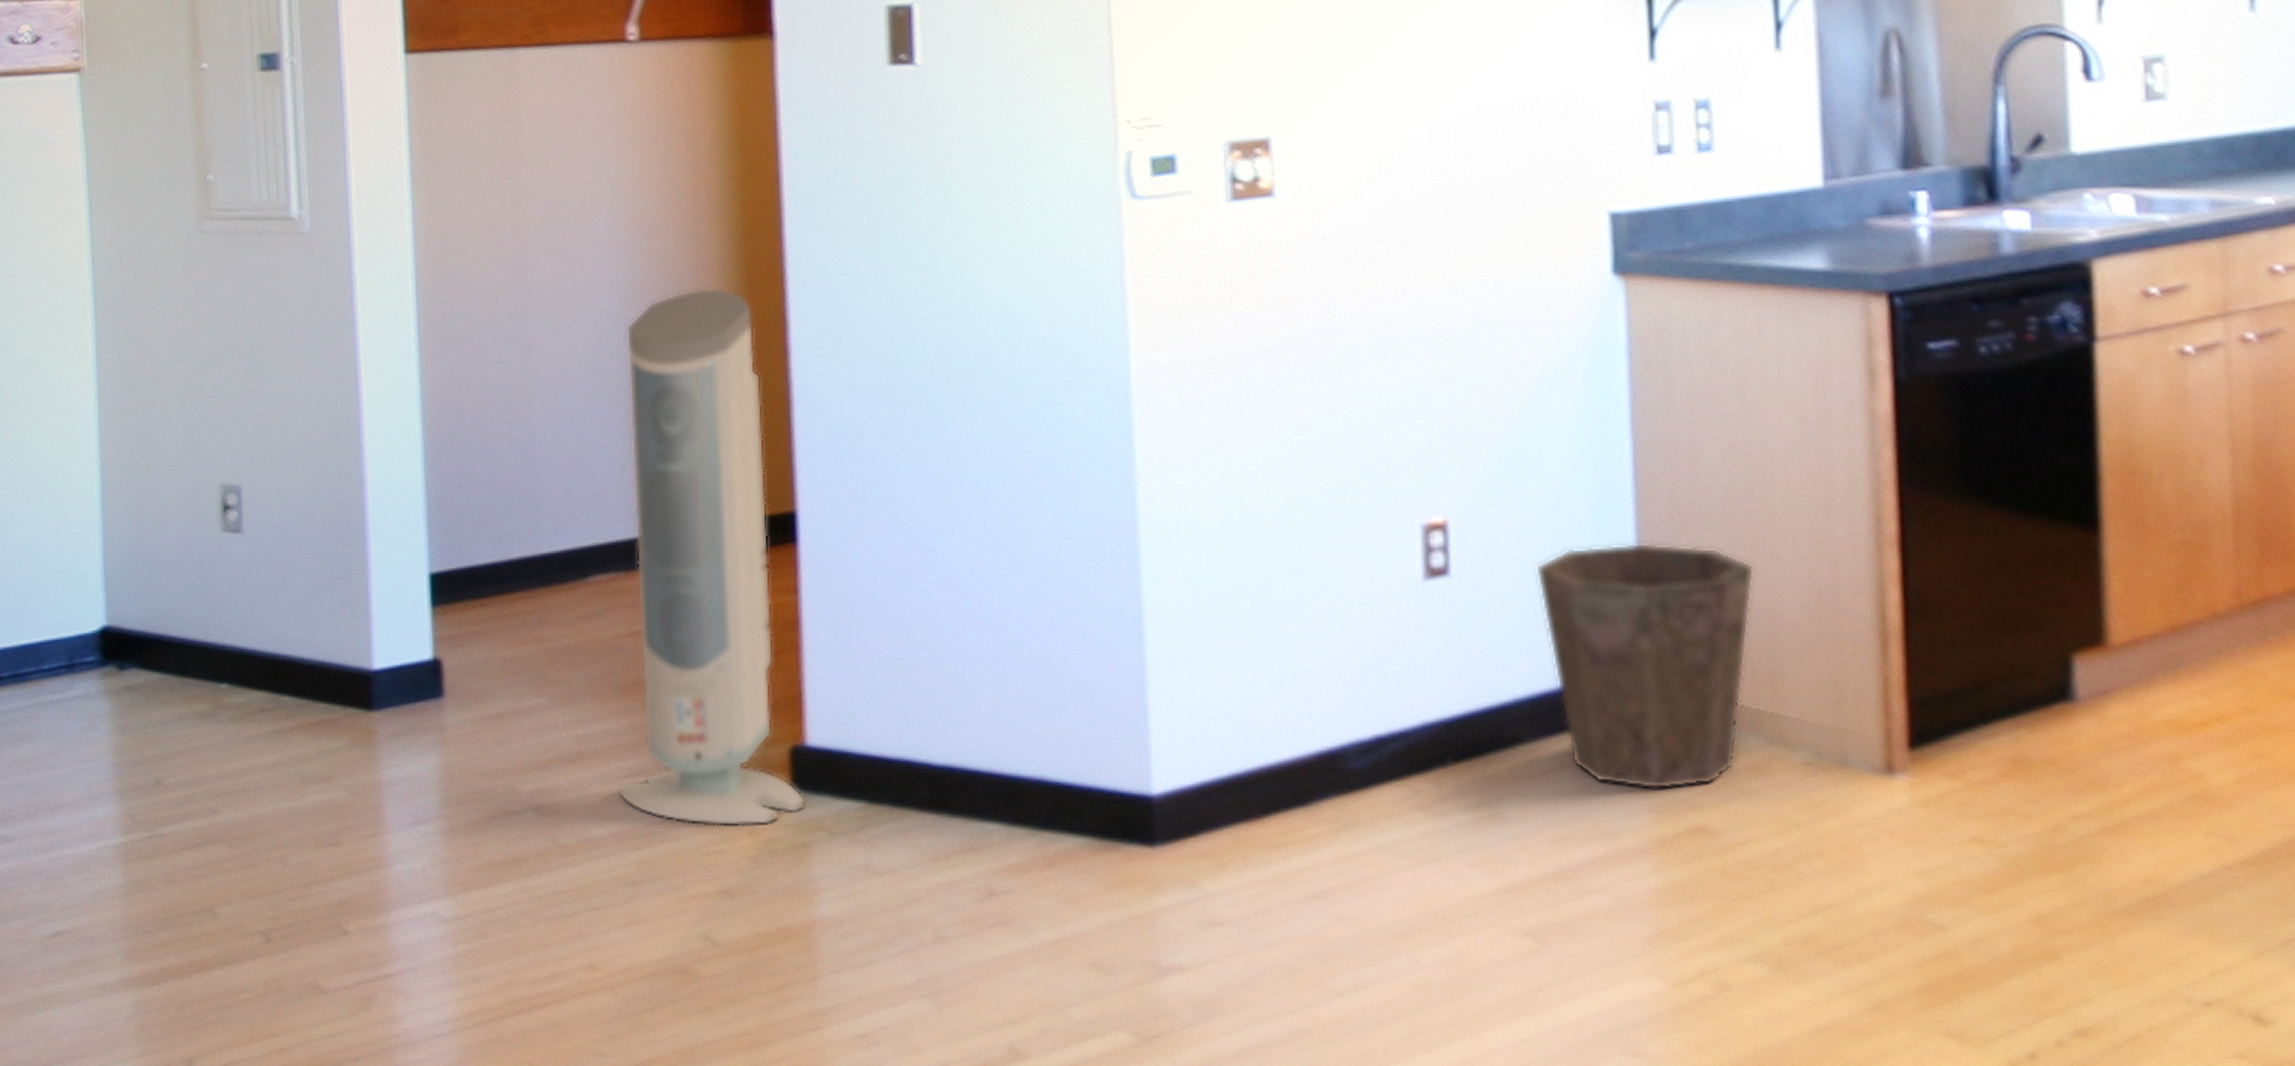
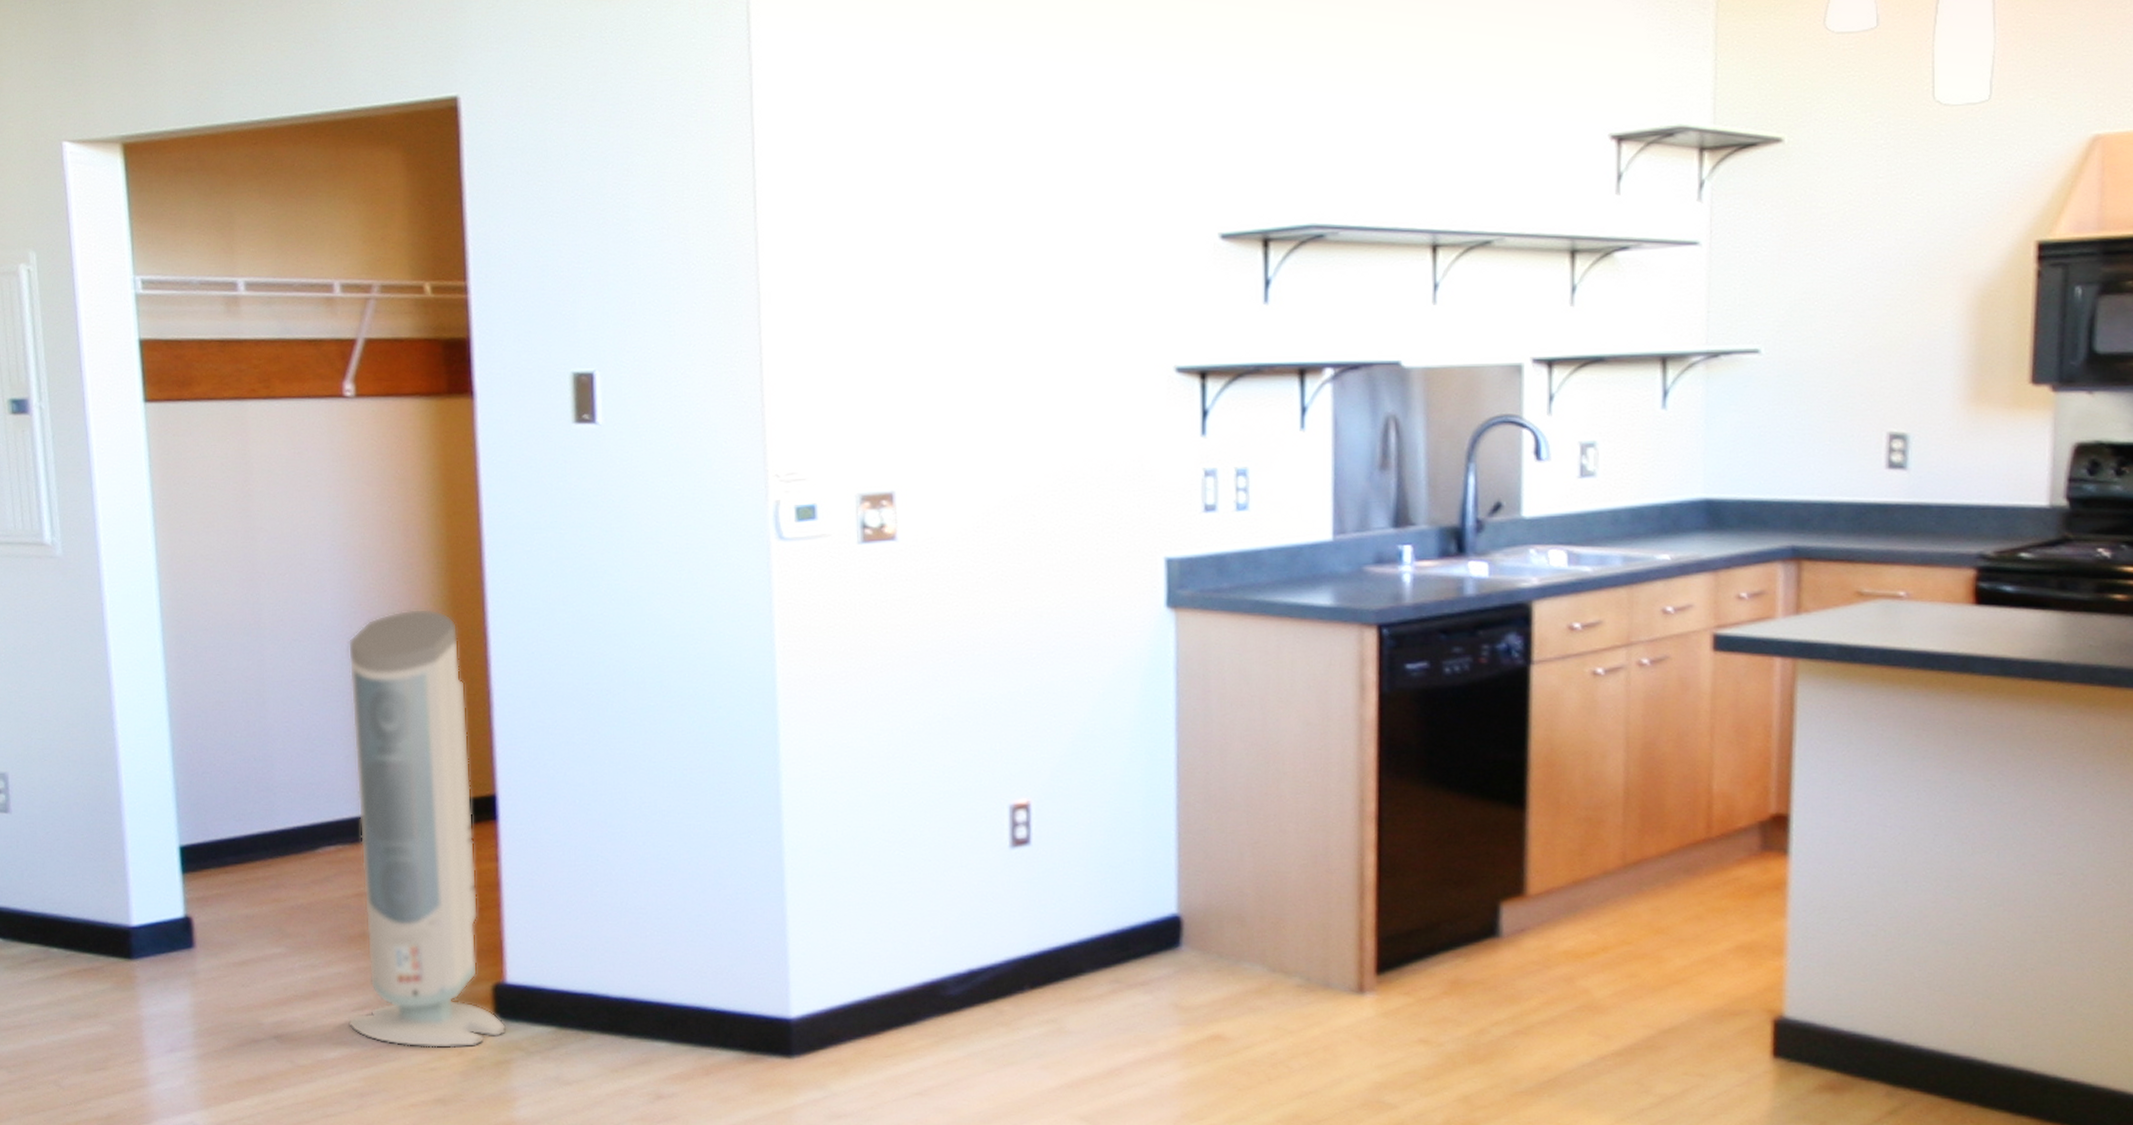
waste bin: present [1536,542,1755,791] -> none [1098,818,1267,1008]

